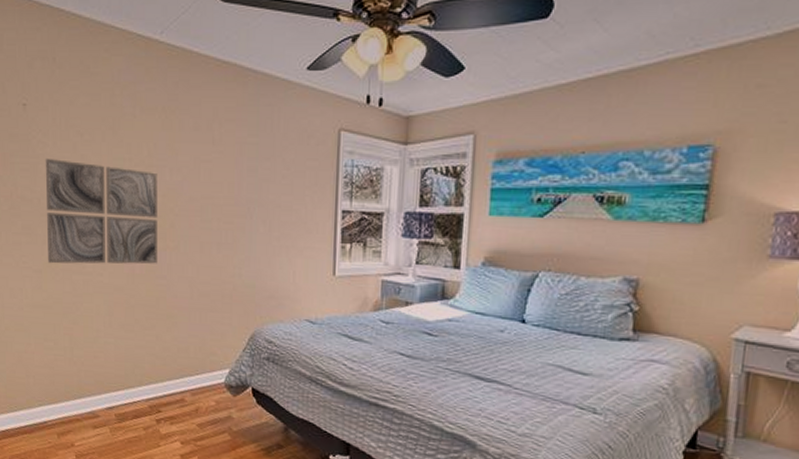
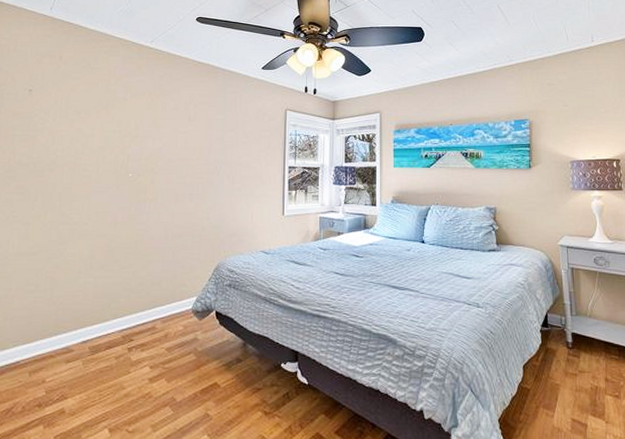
wall art: present [45,158,157,264] -> none [37,131,142,217]

